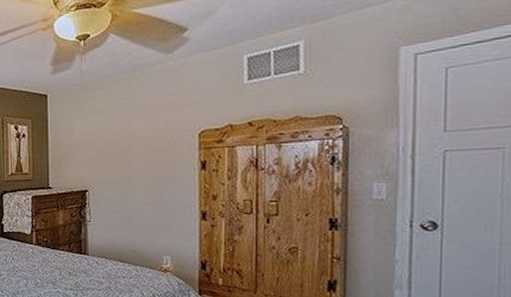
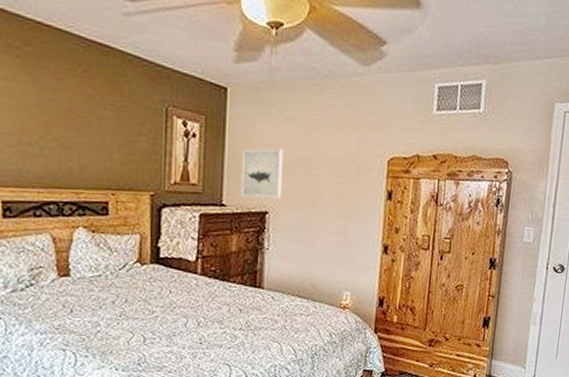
wall art: none [62,137,99,181] -> present [240,148,284,199]

